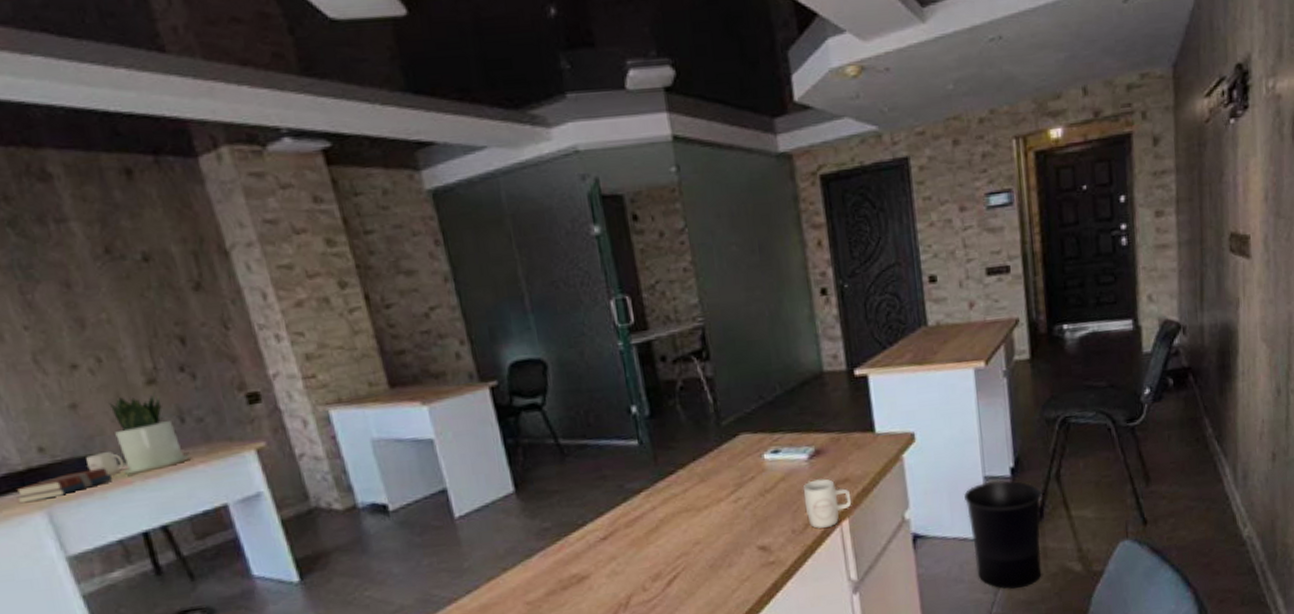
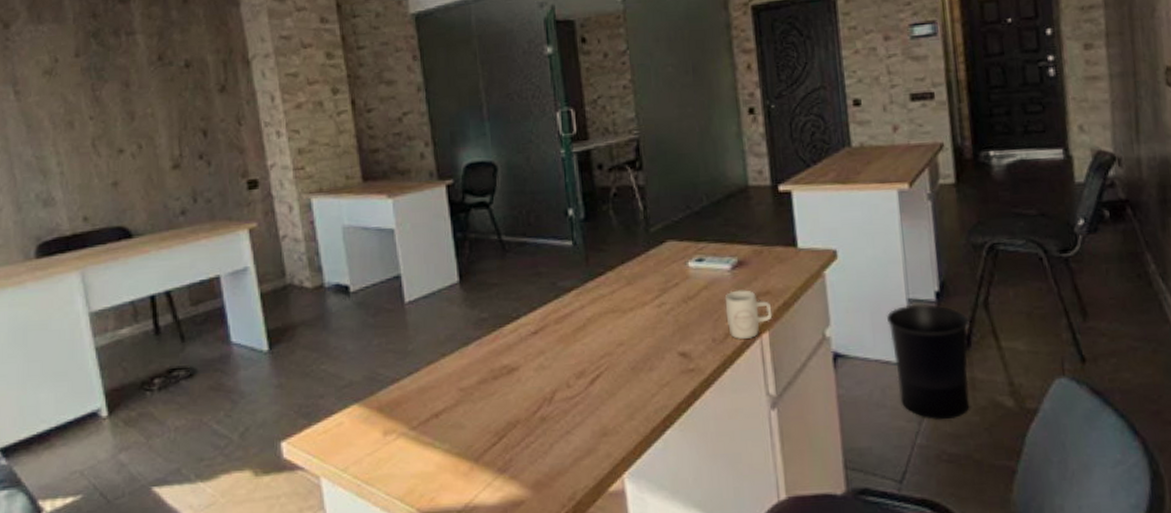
books: present [15,468,113,504] -> none [60,237,135,264]
mug: present [86,452,124,476] -> none [118,224,145,245]
planter: present [108,390,190,474] -> none [141,174,197,244]

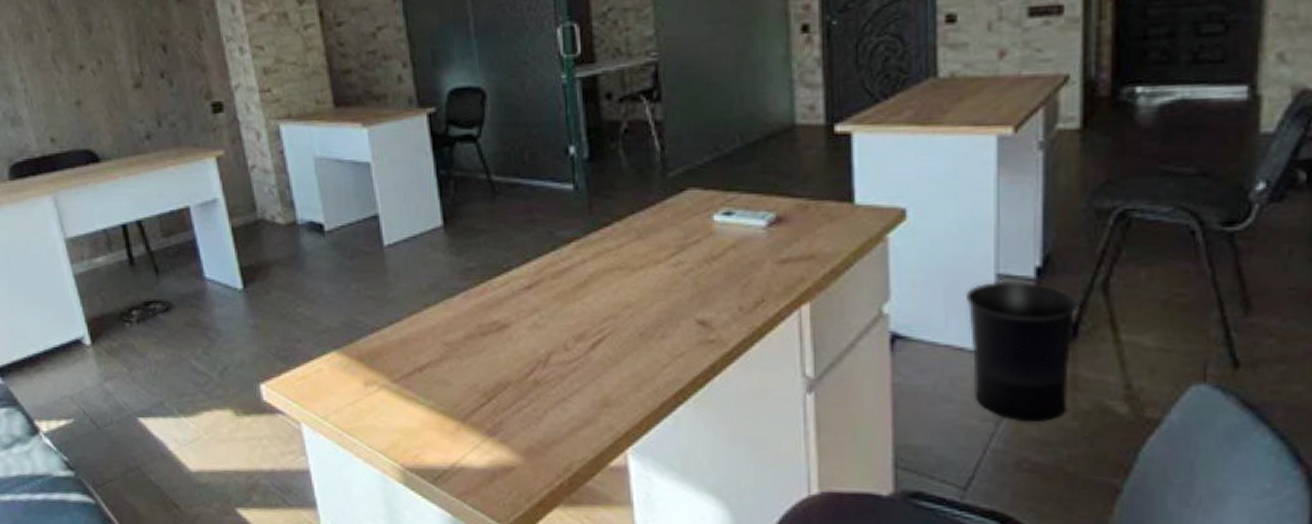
mug: present [724,290,773,340] -> none [757,252,816,311]

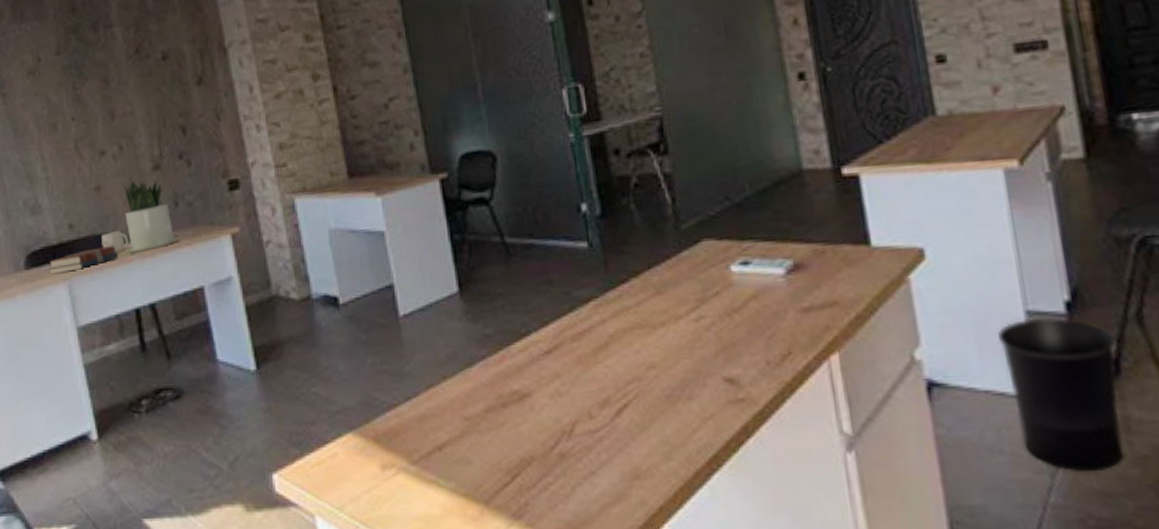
books: none [32,162,103,187] -> present [48,246,119,275]
mug: none [85,147,112,170] -> present [102,231,128,254]
planter: none [104,94,163,170] -> present [123,176,179,253]

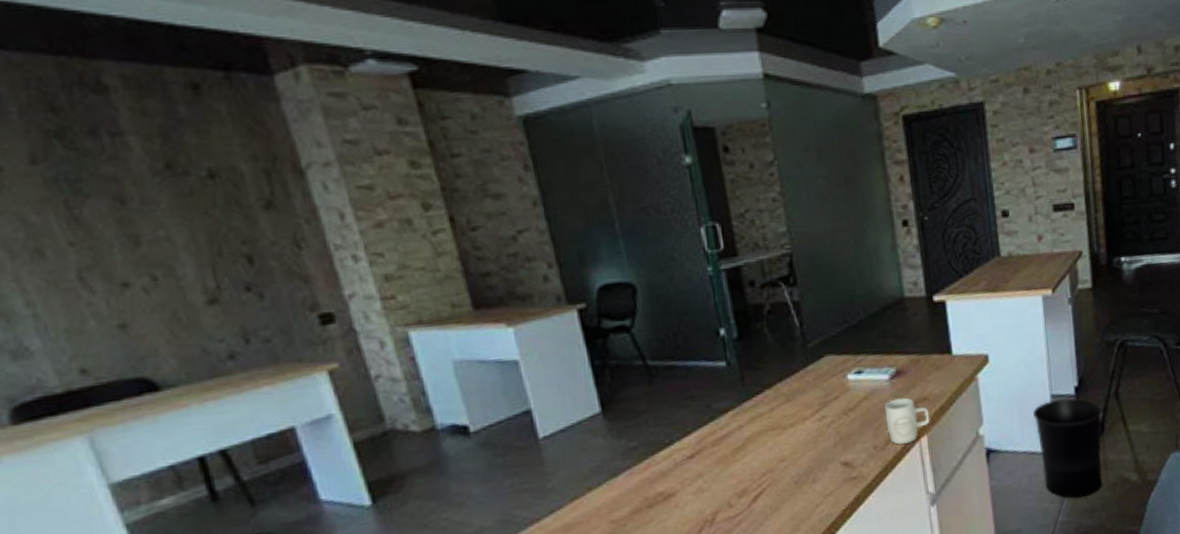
books: present [48,246,119,275] -> none [51,390,166,429]
mug: present [102,231,128,254] -> none [135,373,179,399]
planter: present [123,176,179,253] -> none [164,310,255,397]
mug: none [779,300,843,364] -> present [884,397,930,446]

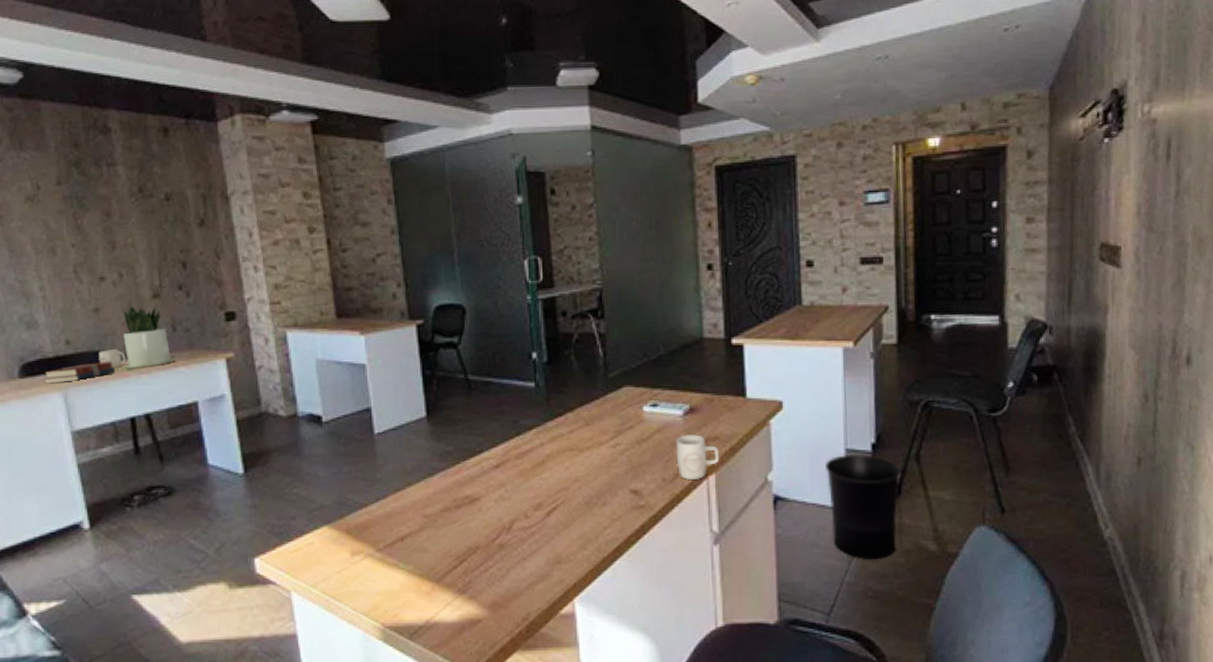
books: none [51,390,166,429] -> present [43,362,116,384]
mug: none [135,373,179,399] -> present [99,349,126,369]
planter: none [164,310,255,397] -> present [122,303,175,369]

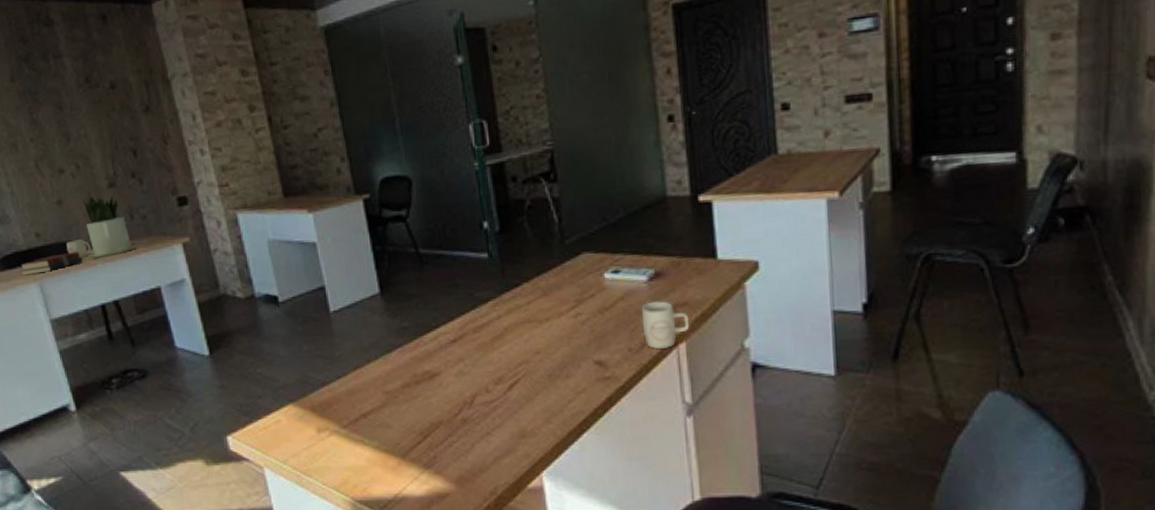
waste bin: present [826,454,900,559] -> none [810,315,897,429]

